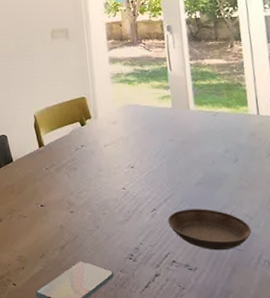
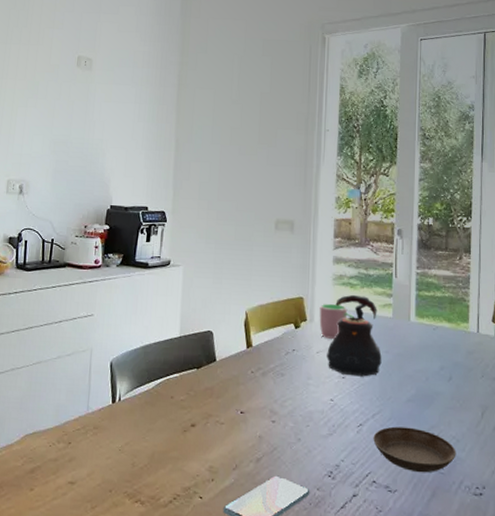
cup: none [101,100,135,133] -> present [319,303,354,339]
teapot: none [114,90,167,165] -> present [327,294,382,377]

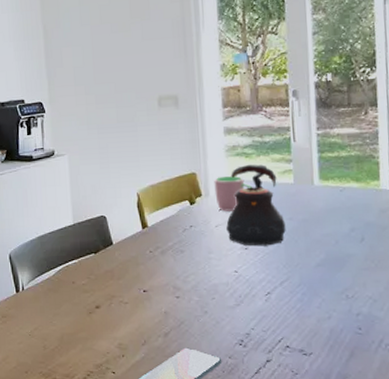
saucer: present [373,426,456,473] -> none [283,291,374,335]

